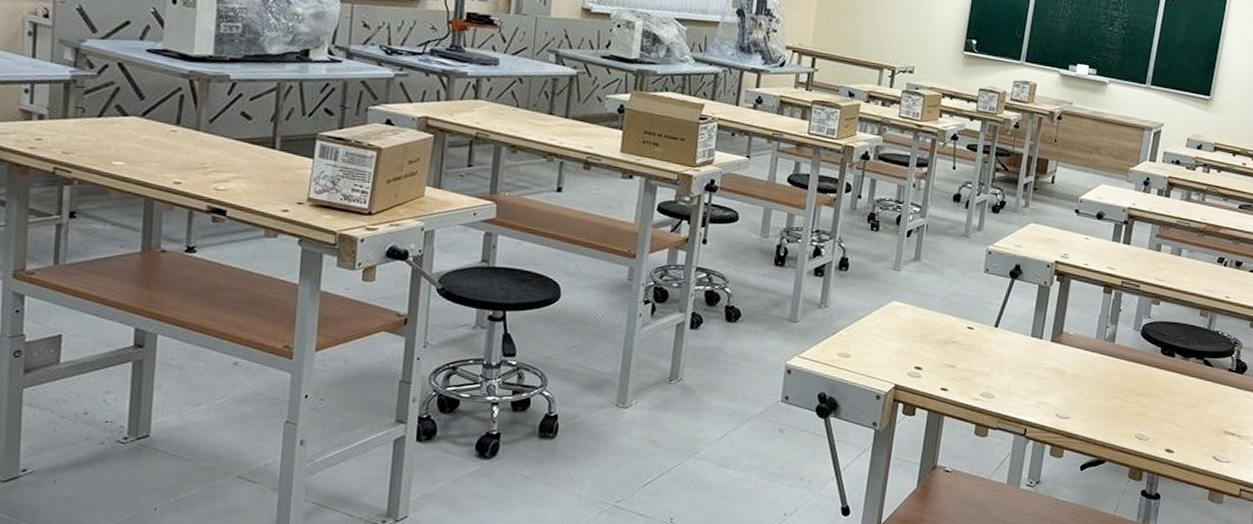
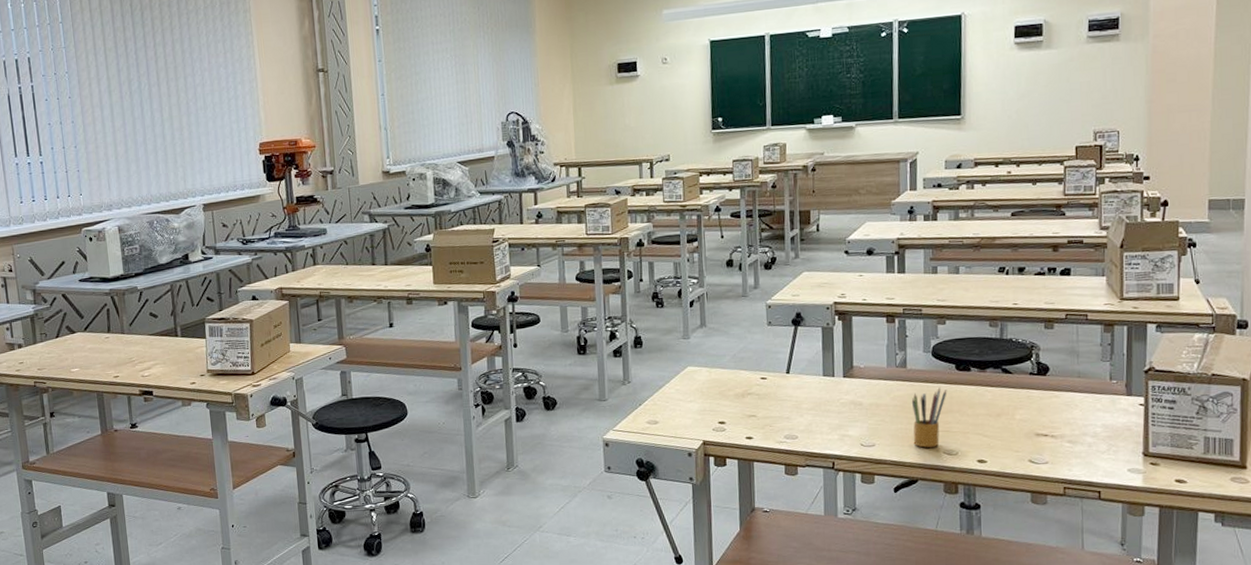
pencil box: none [1107,369,1149,429] -> present [911,387,947,448]

